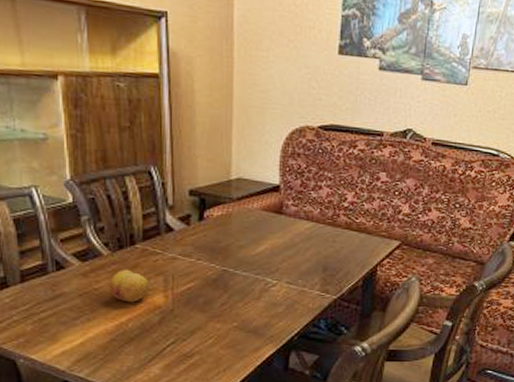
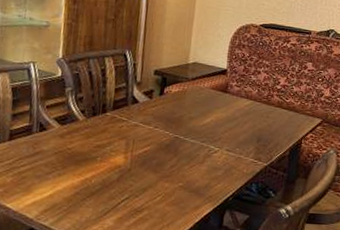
fruit: present [110,269,150,303] -> none [80,132,114,162]

